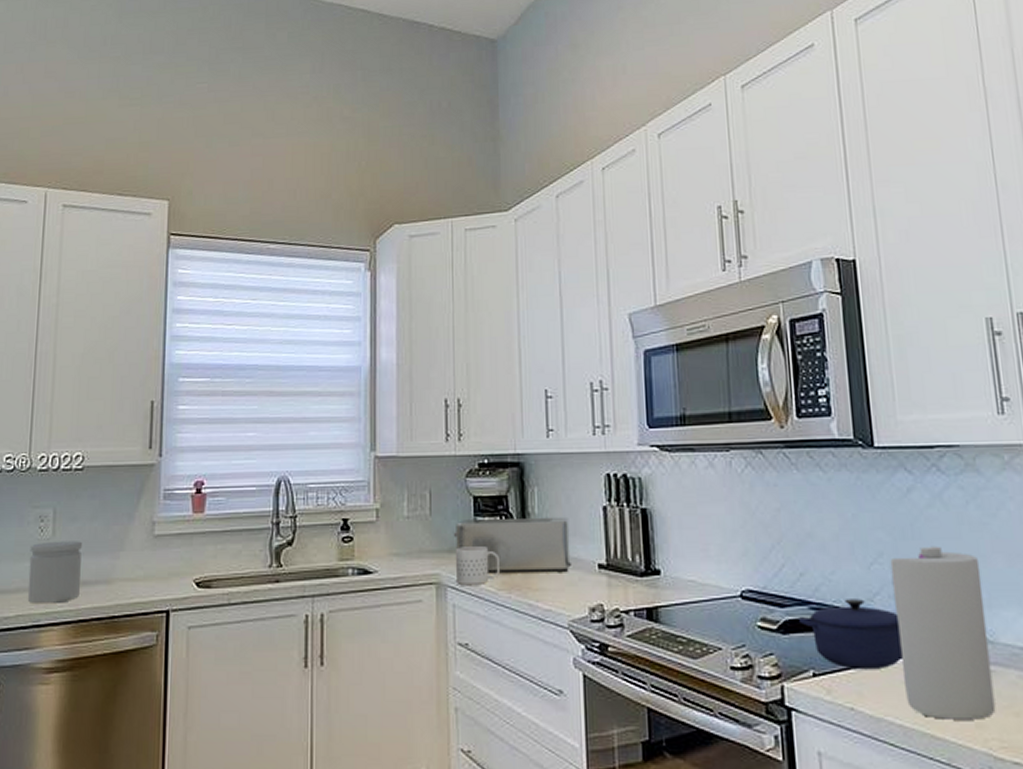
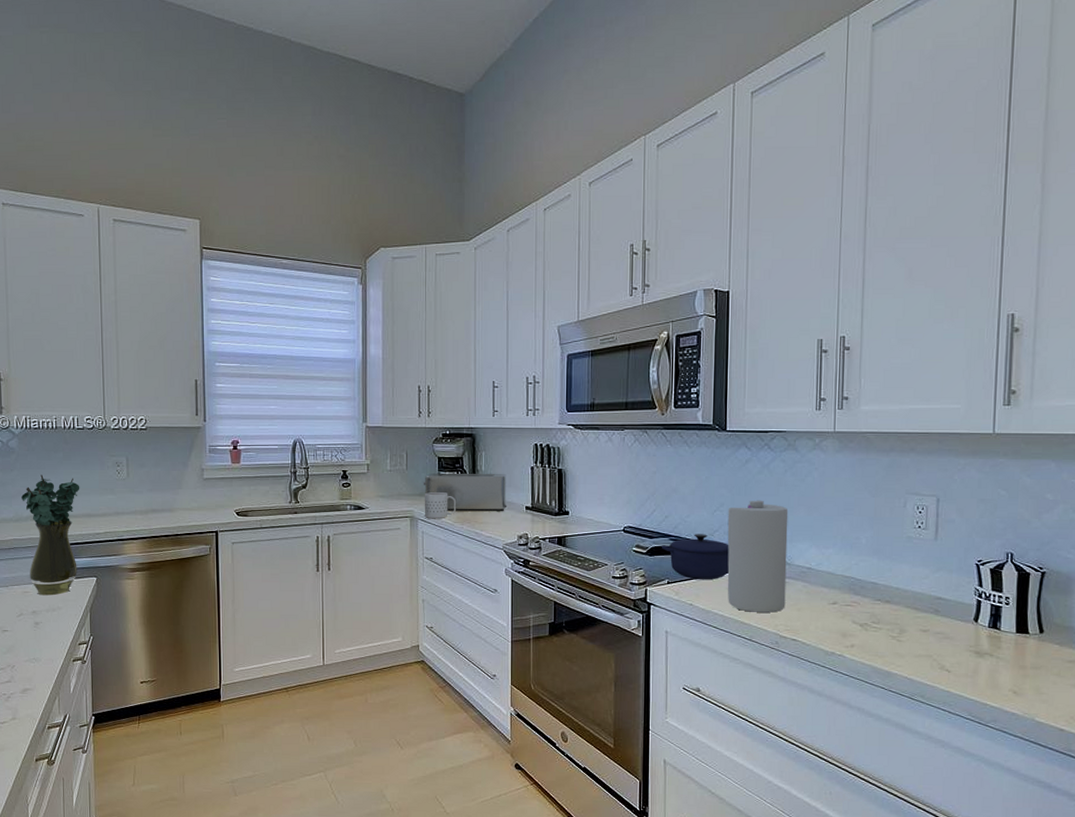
jar: present [27,541,82,605] -> none [111,481,151,525]

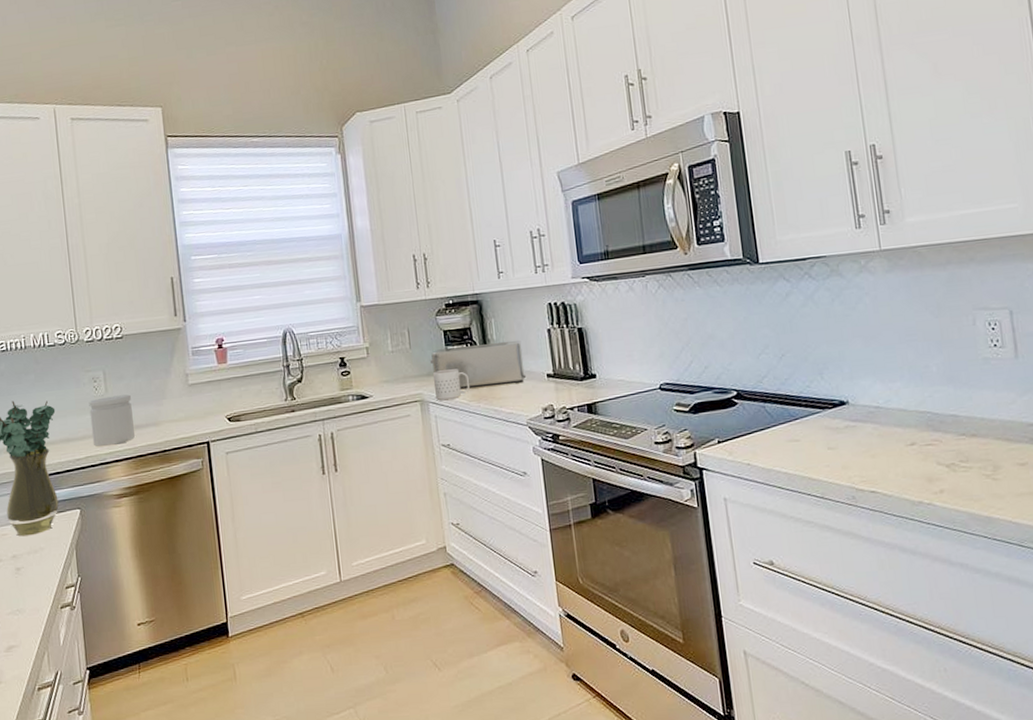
jar: none [111,481,151,525] -> present [89,394,135,447]
cooking pot: present [661,534,729,580] -> none [704,381,786,435]
paper towel holder: present [727,500,789,613] -> none [774,336,857,466]

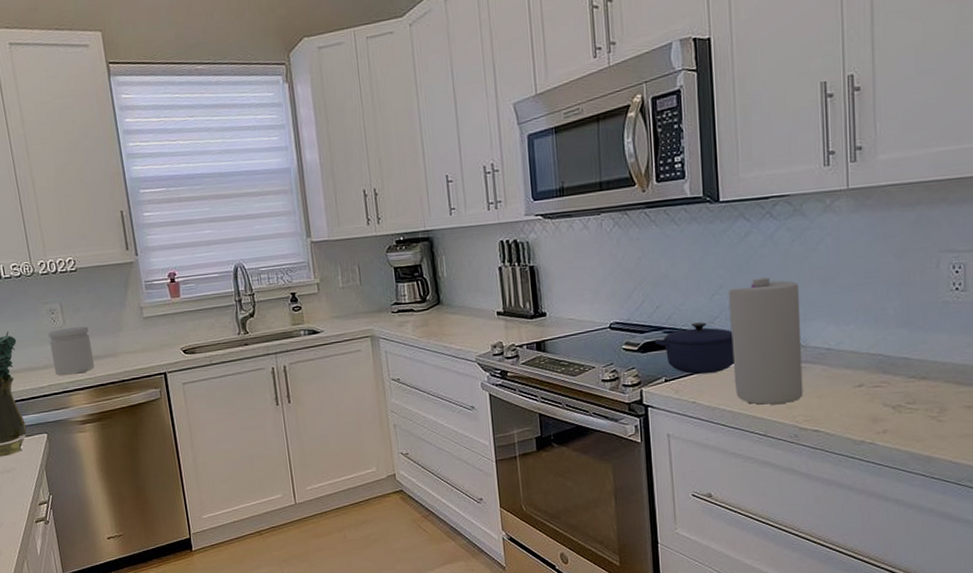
toaster: present [429,340,526,390] -> none [380,277,475,326]
mug: present [432,369,471,401] -> none [383,305,421,337]
cooking pot: none [704,381,786,435] -> present [654,322,734,374]
paper towel holder: none [774,336,857,466] -> present [728,277,803,405]

